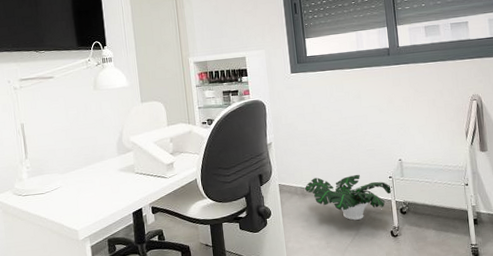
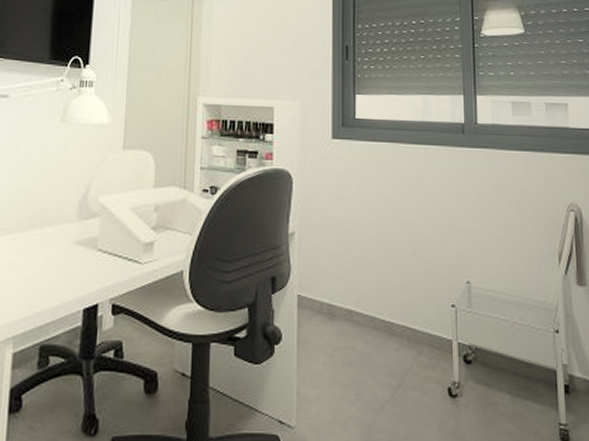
potted plant: present [305,174,393,220] -> none [334,292,455,364]

